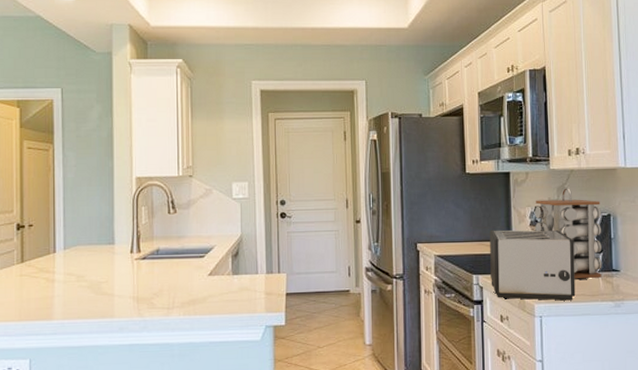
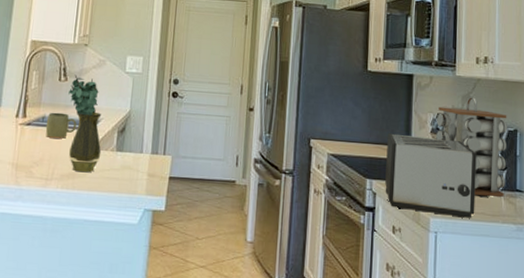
mug: none [161,244,191,269] -> present [45,112,77,139]
vase: none [179,206,218,298] -> present [68,74,102,173]

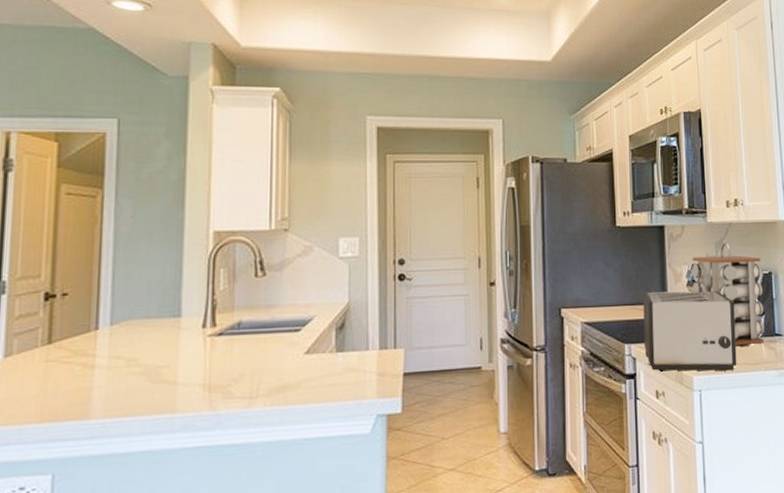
mug: present [45,112,77,139] -> none [243,315,283,347]
vase: present [68,74,102,173] -> none [269,267,318,384]

